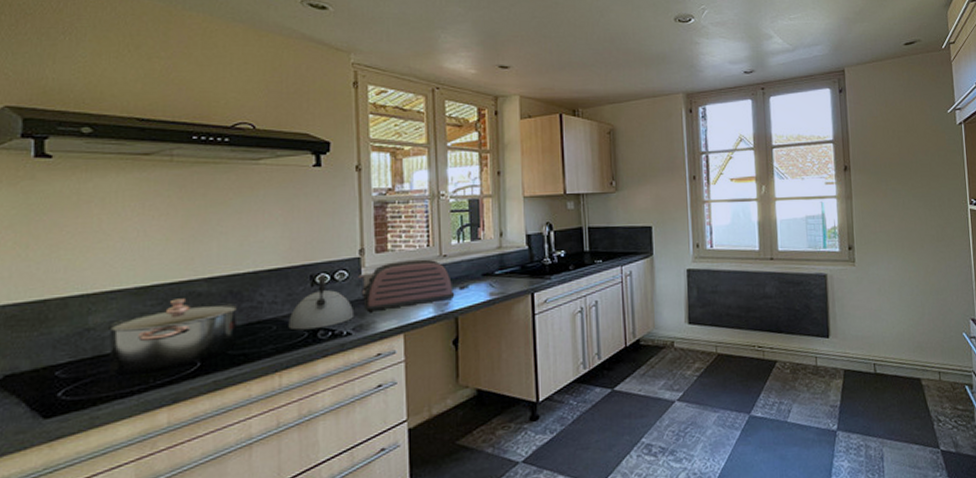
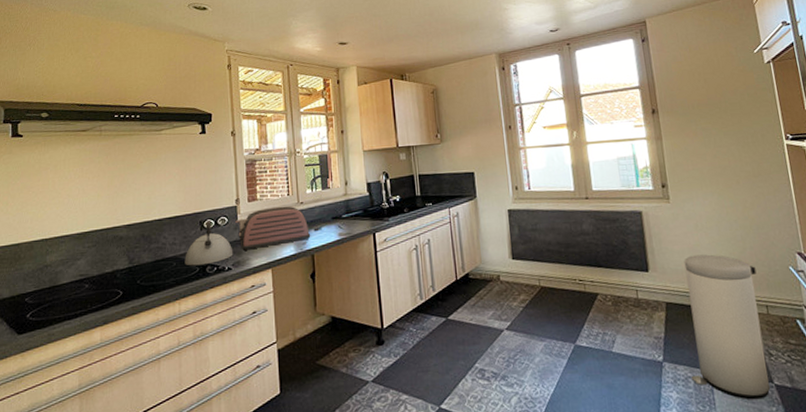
cooking pot: present [107,298,238,375] -> none [59,241,148,302]
pedal bin: none [863,320,937,466] -> present [684,254,771,400]

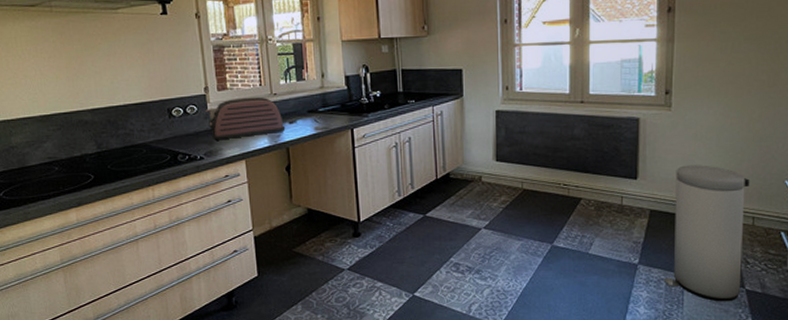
kettle: present [185,221,233,266] -> none [154,109,205,154]

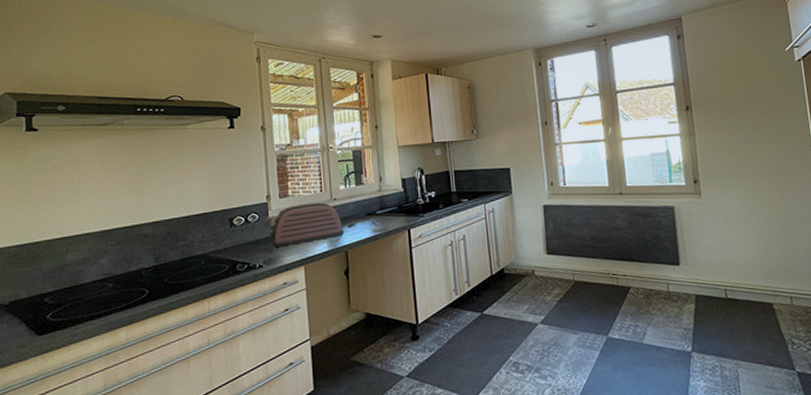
pedal bin: present [663,165,750,302] -> none [713,248,793,387]

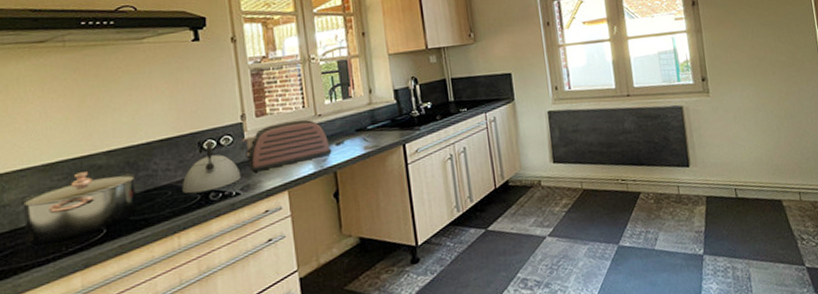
cooking pot: none [80,239,176,302] -> present [20,171,138,246]
kettle: none [214,218,265,264] -> present [182,141,242,194]

